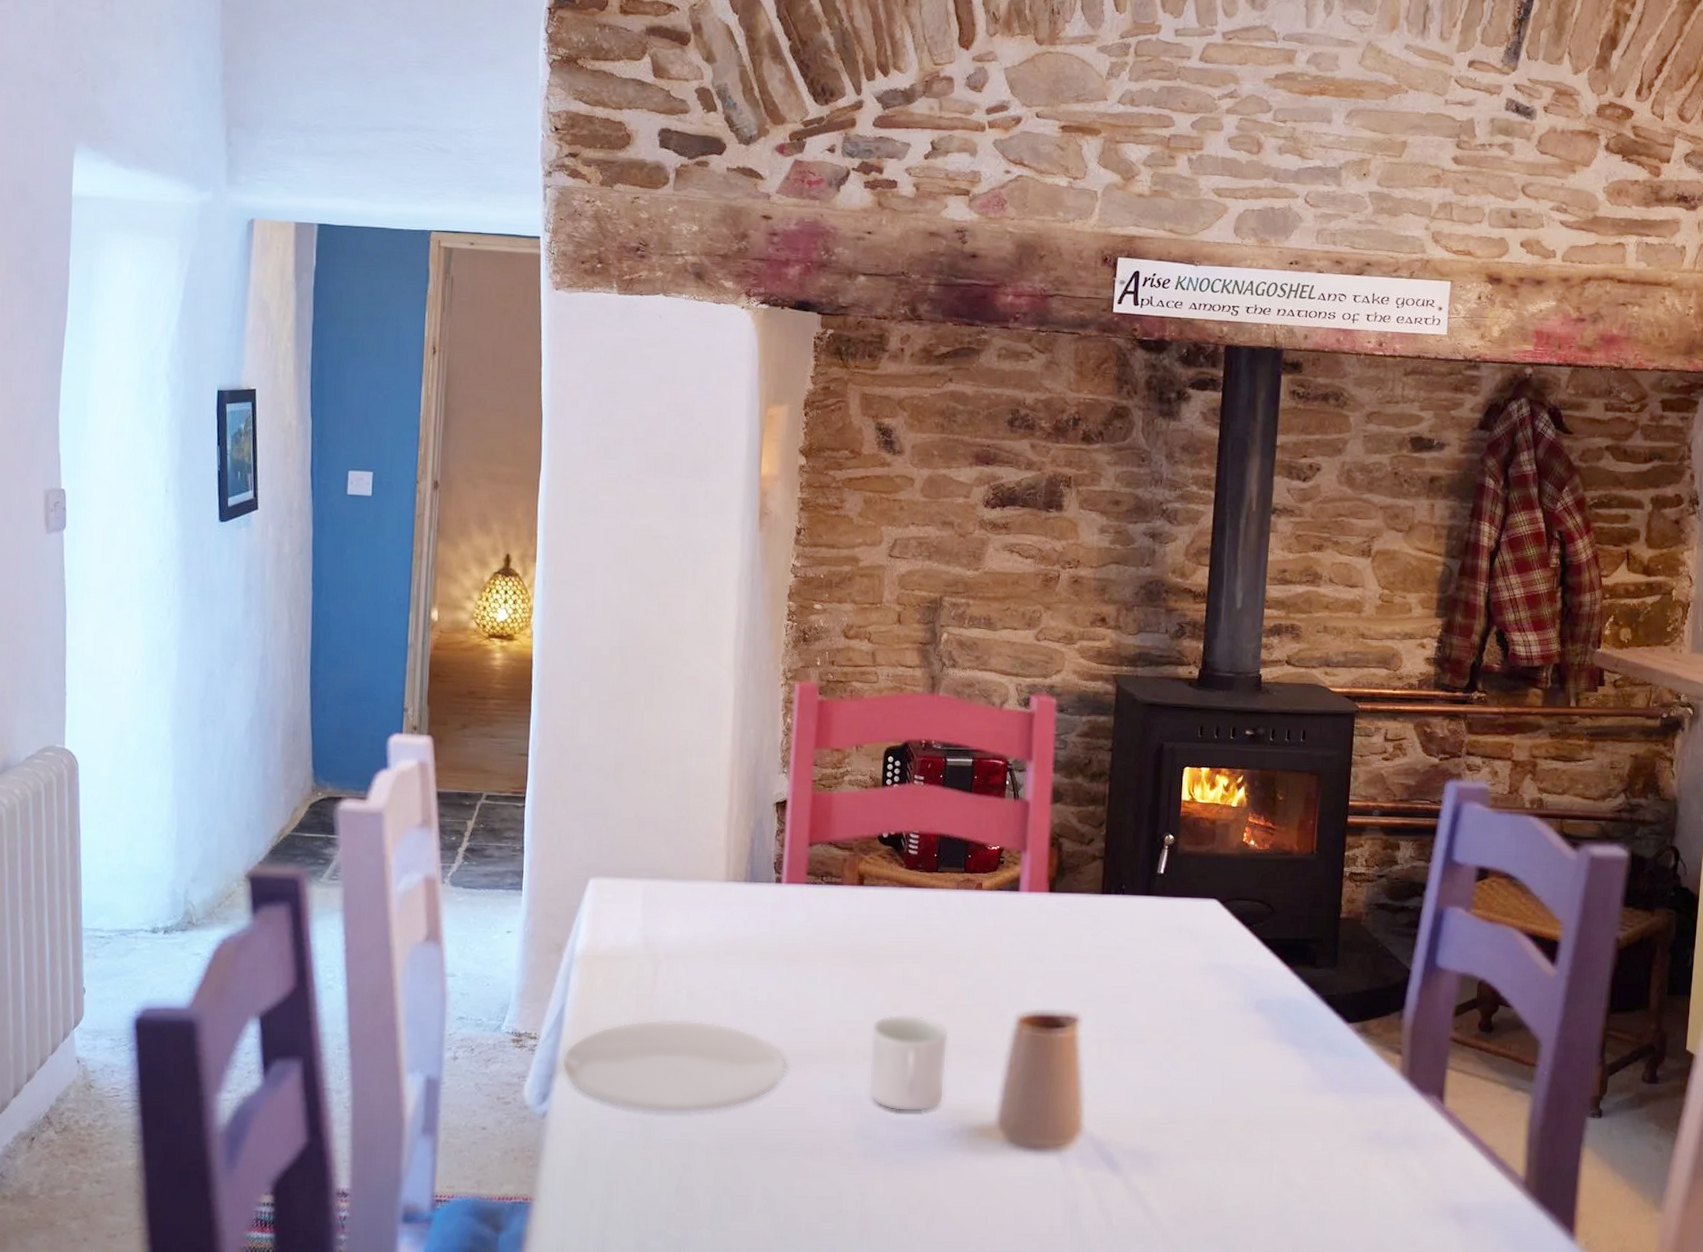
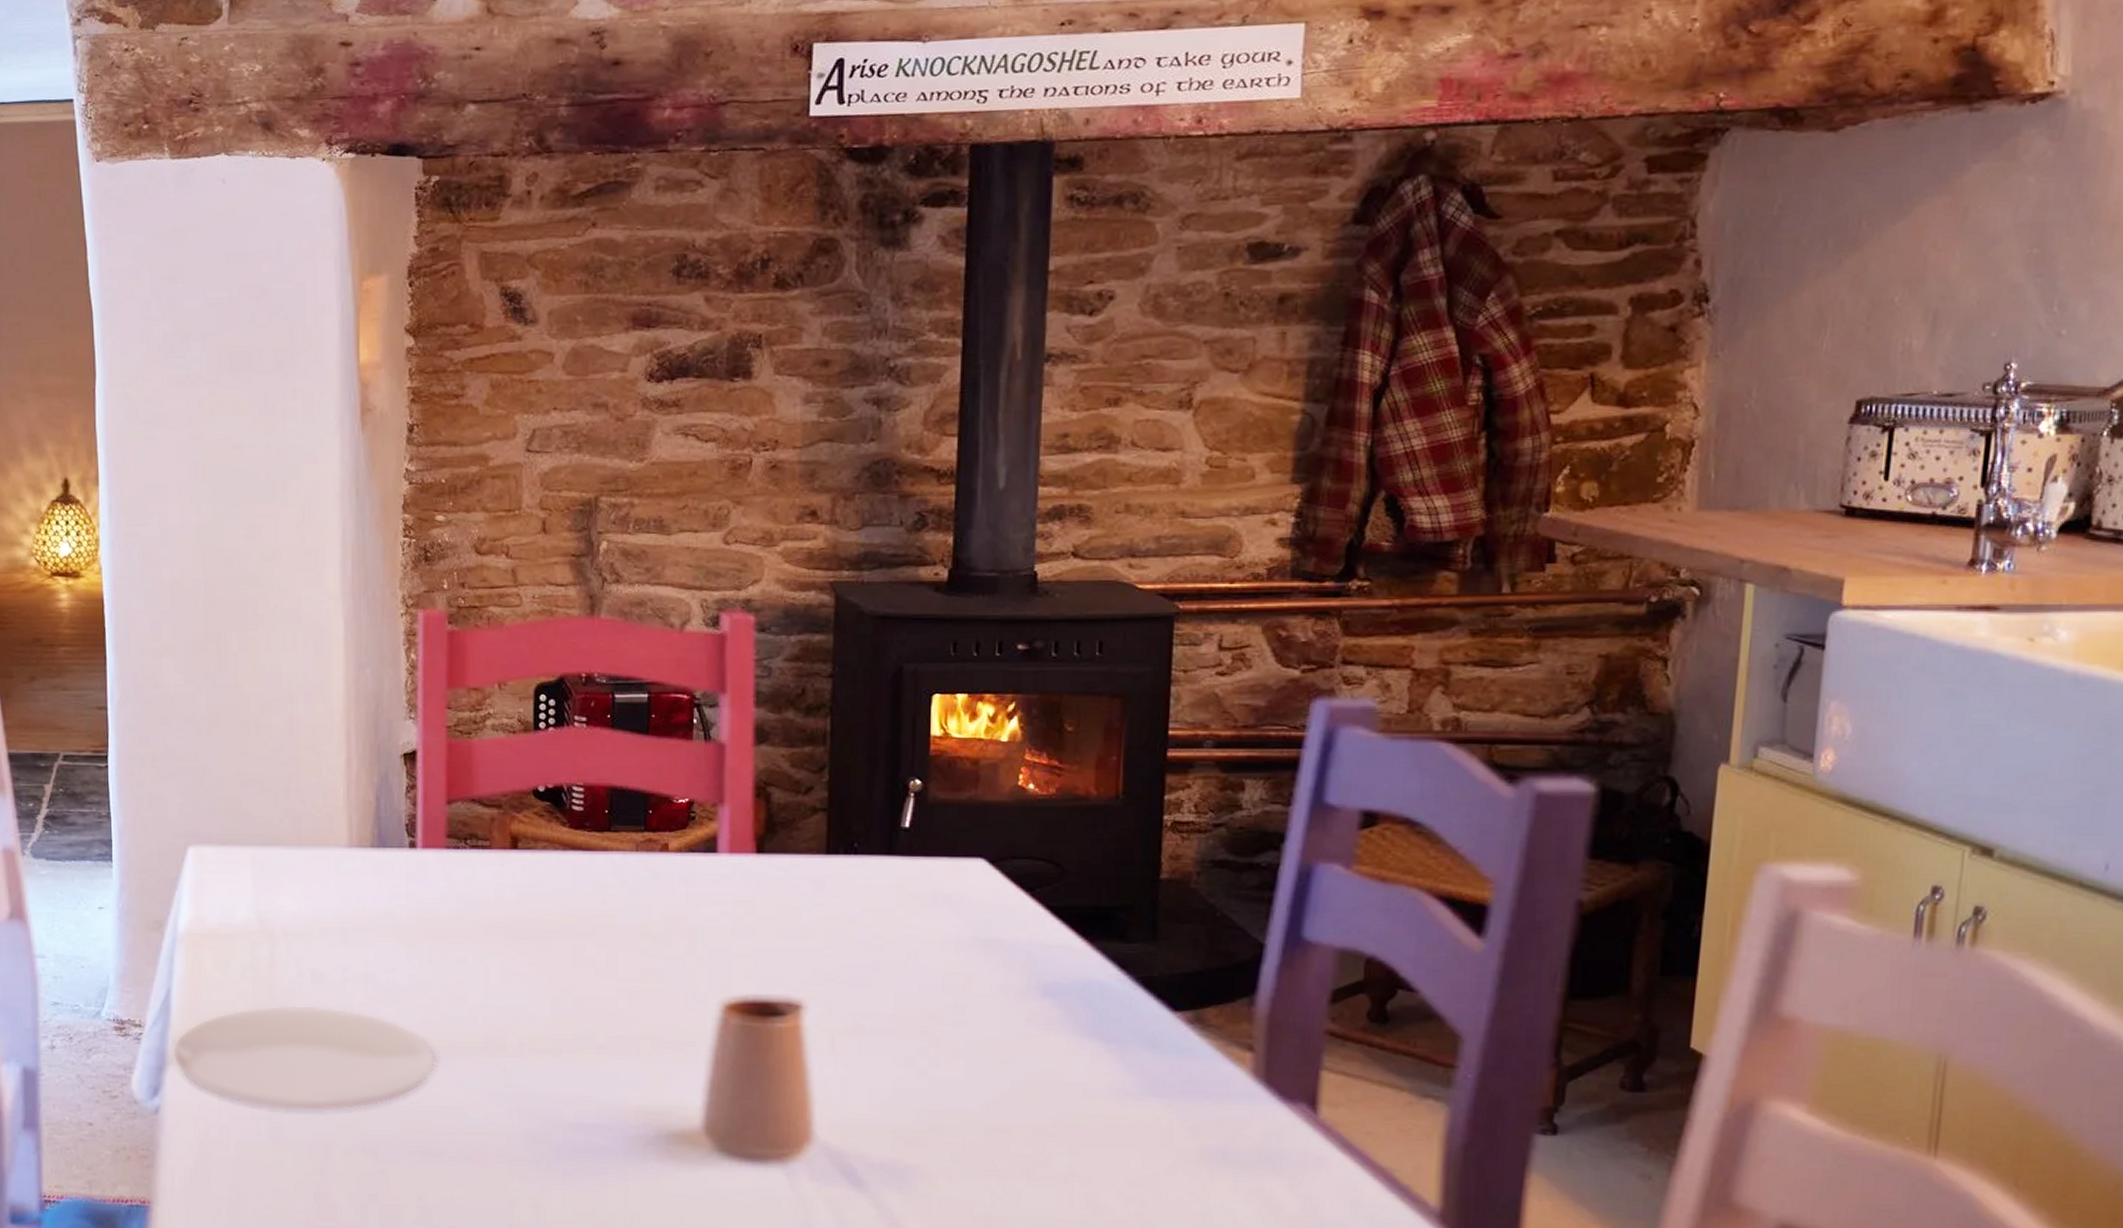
mug: present [868,1014,950,1112] -> none [537,1000,636,1114]

